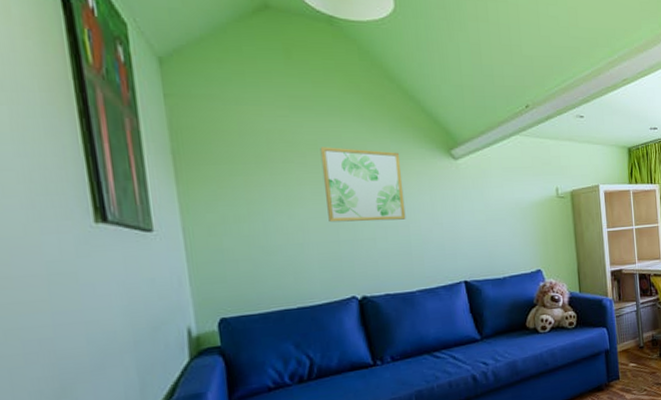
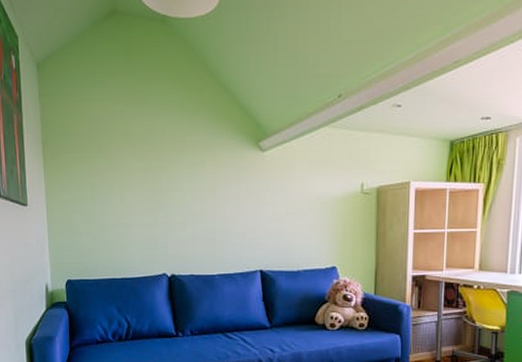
wall art: present [320,147,406,223] -> none [147,138,213,208]

